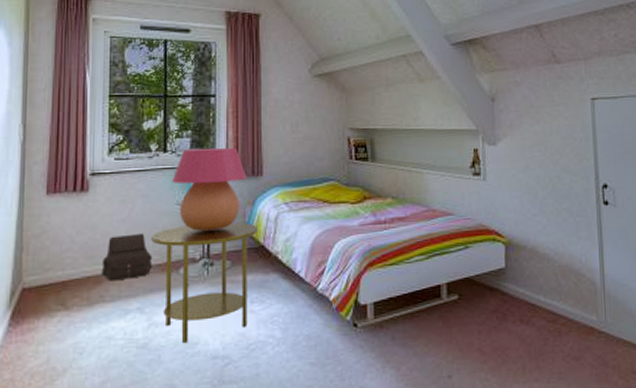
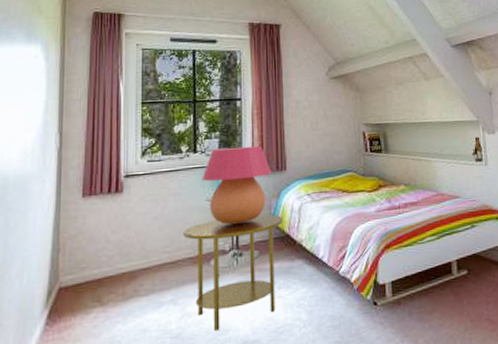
satchel: present [101,233,153,281] -> none [136,229,185,276]

